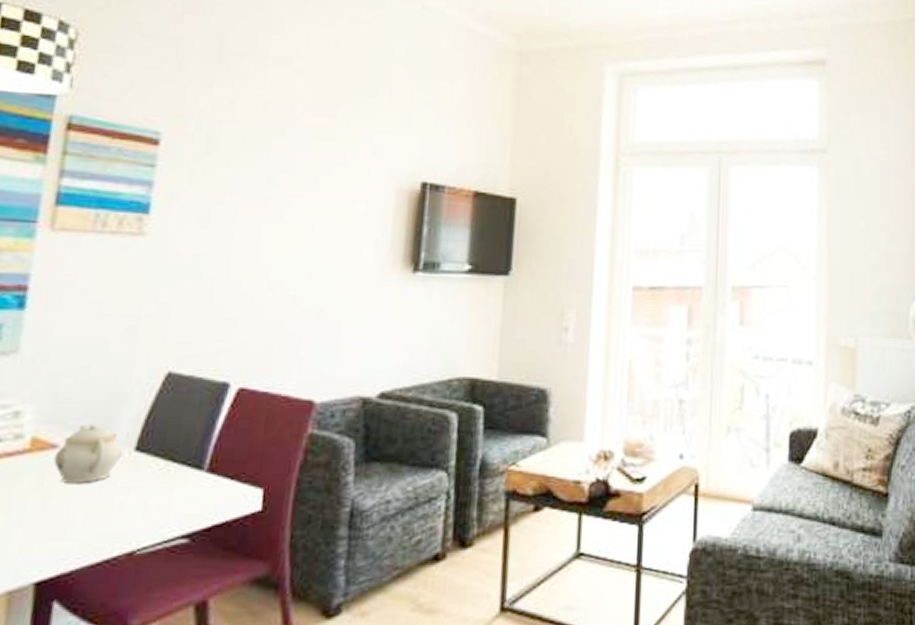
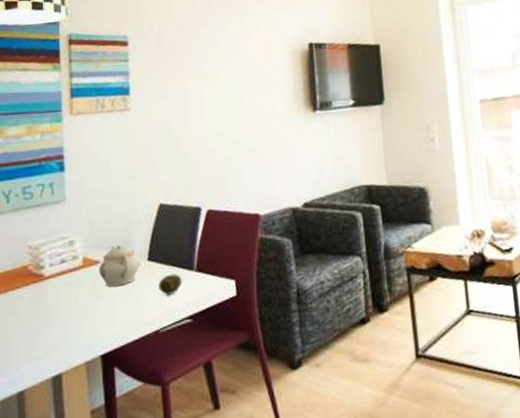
fruit: none [145,473,184,502] -> present [159,274,182,295]

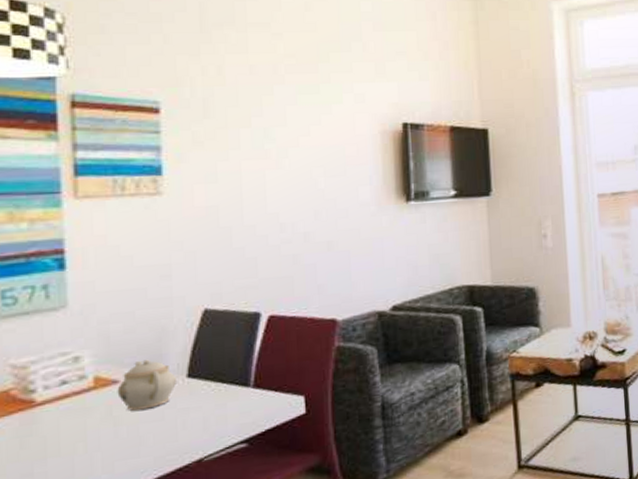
fruit: present [159,274,182,295] -> none [202,391,235,417]

